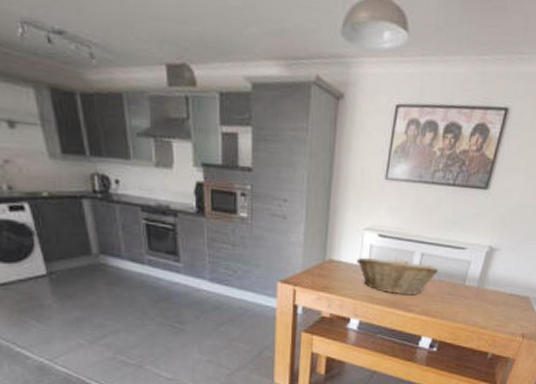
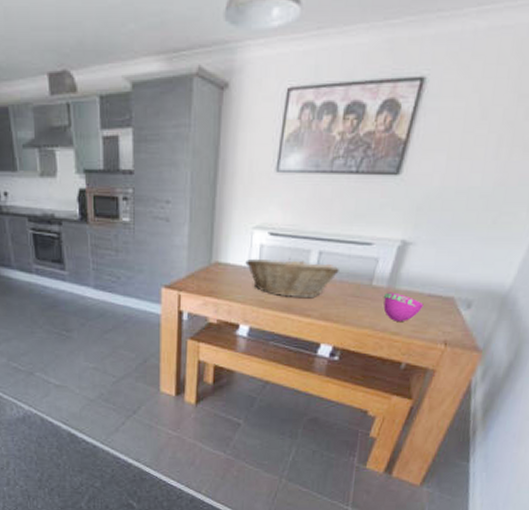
bowl: none [474,291,506,317] -> present [383,292,424,321]

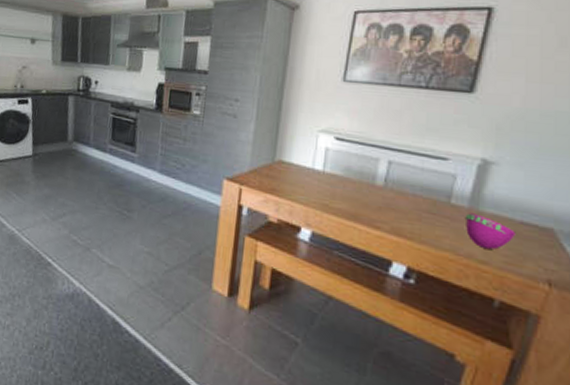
fruit basket: present [245,258,339,299] -> none [309,160,411,210]

